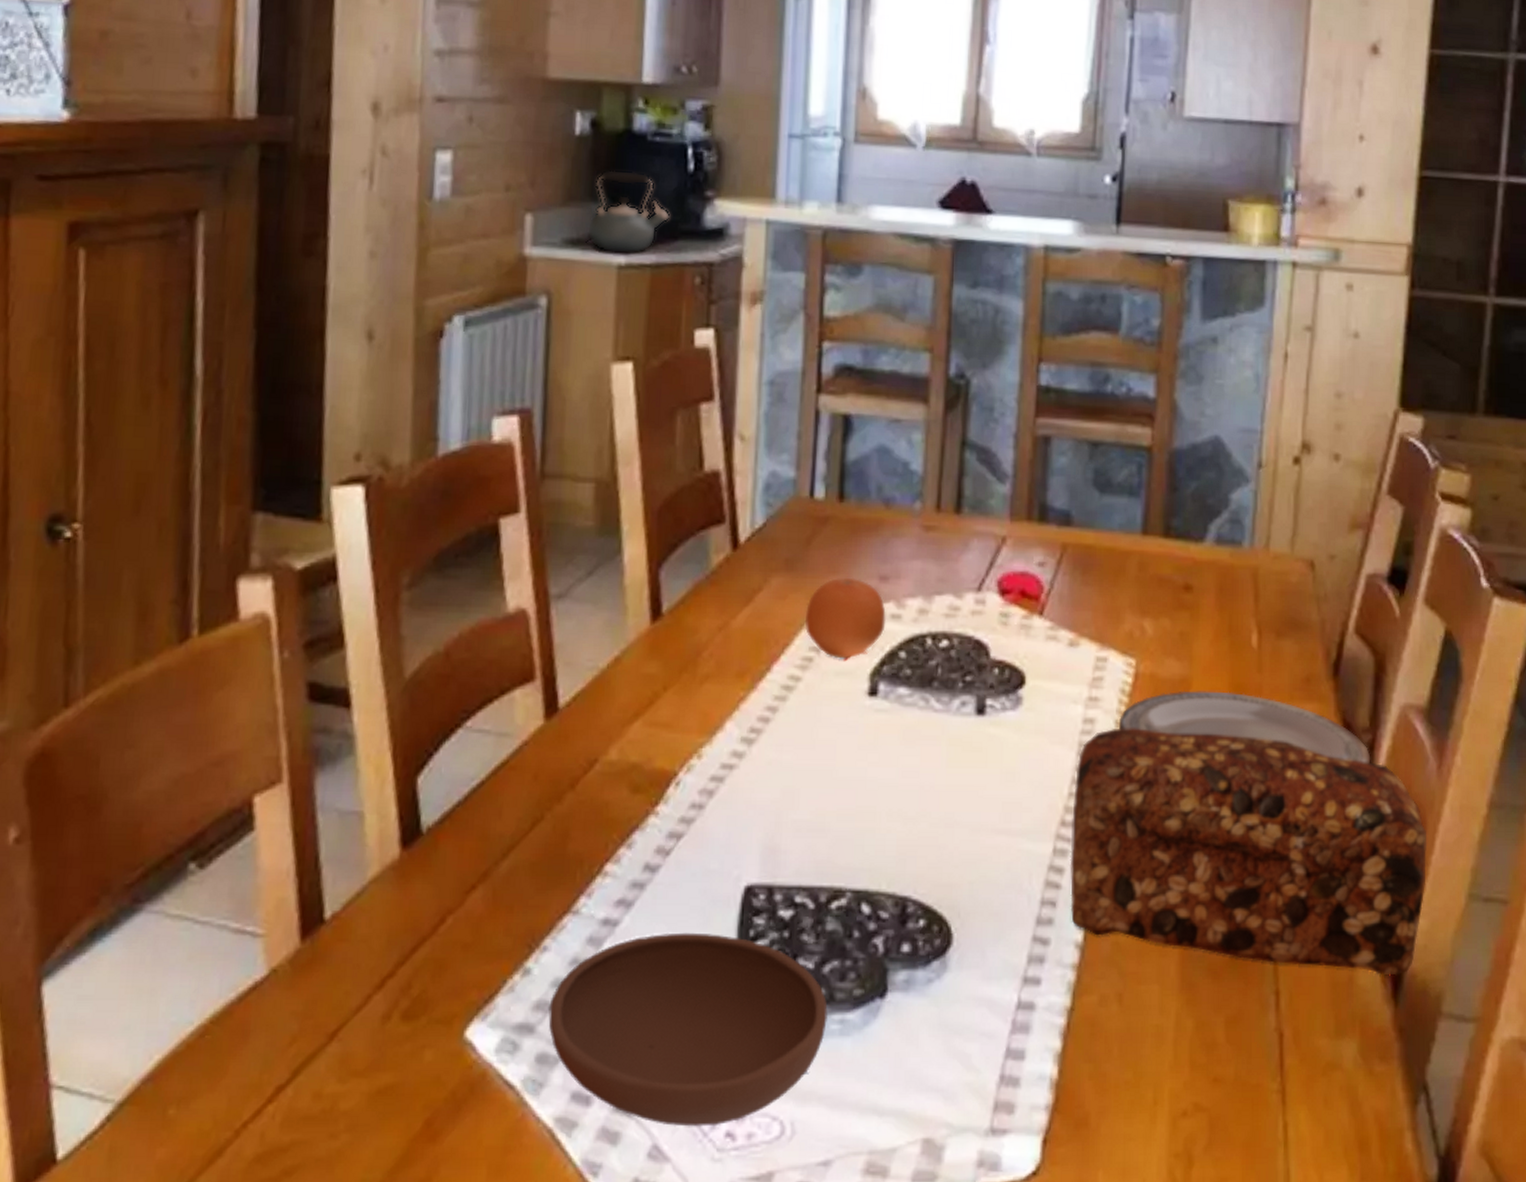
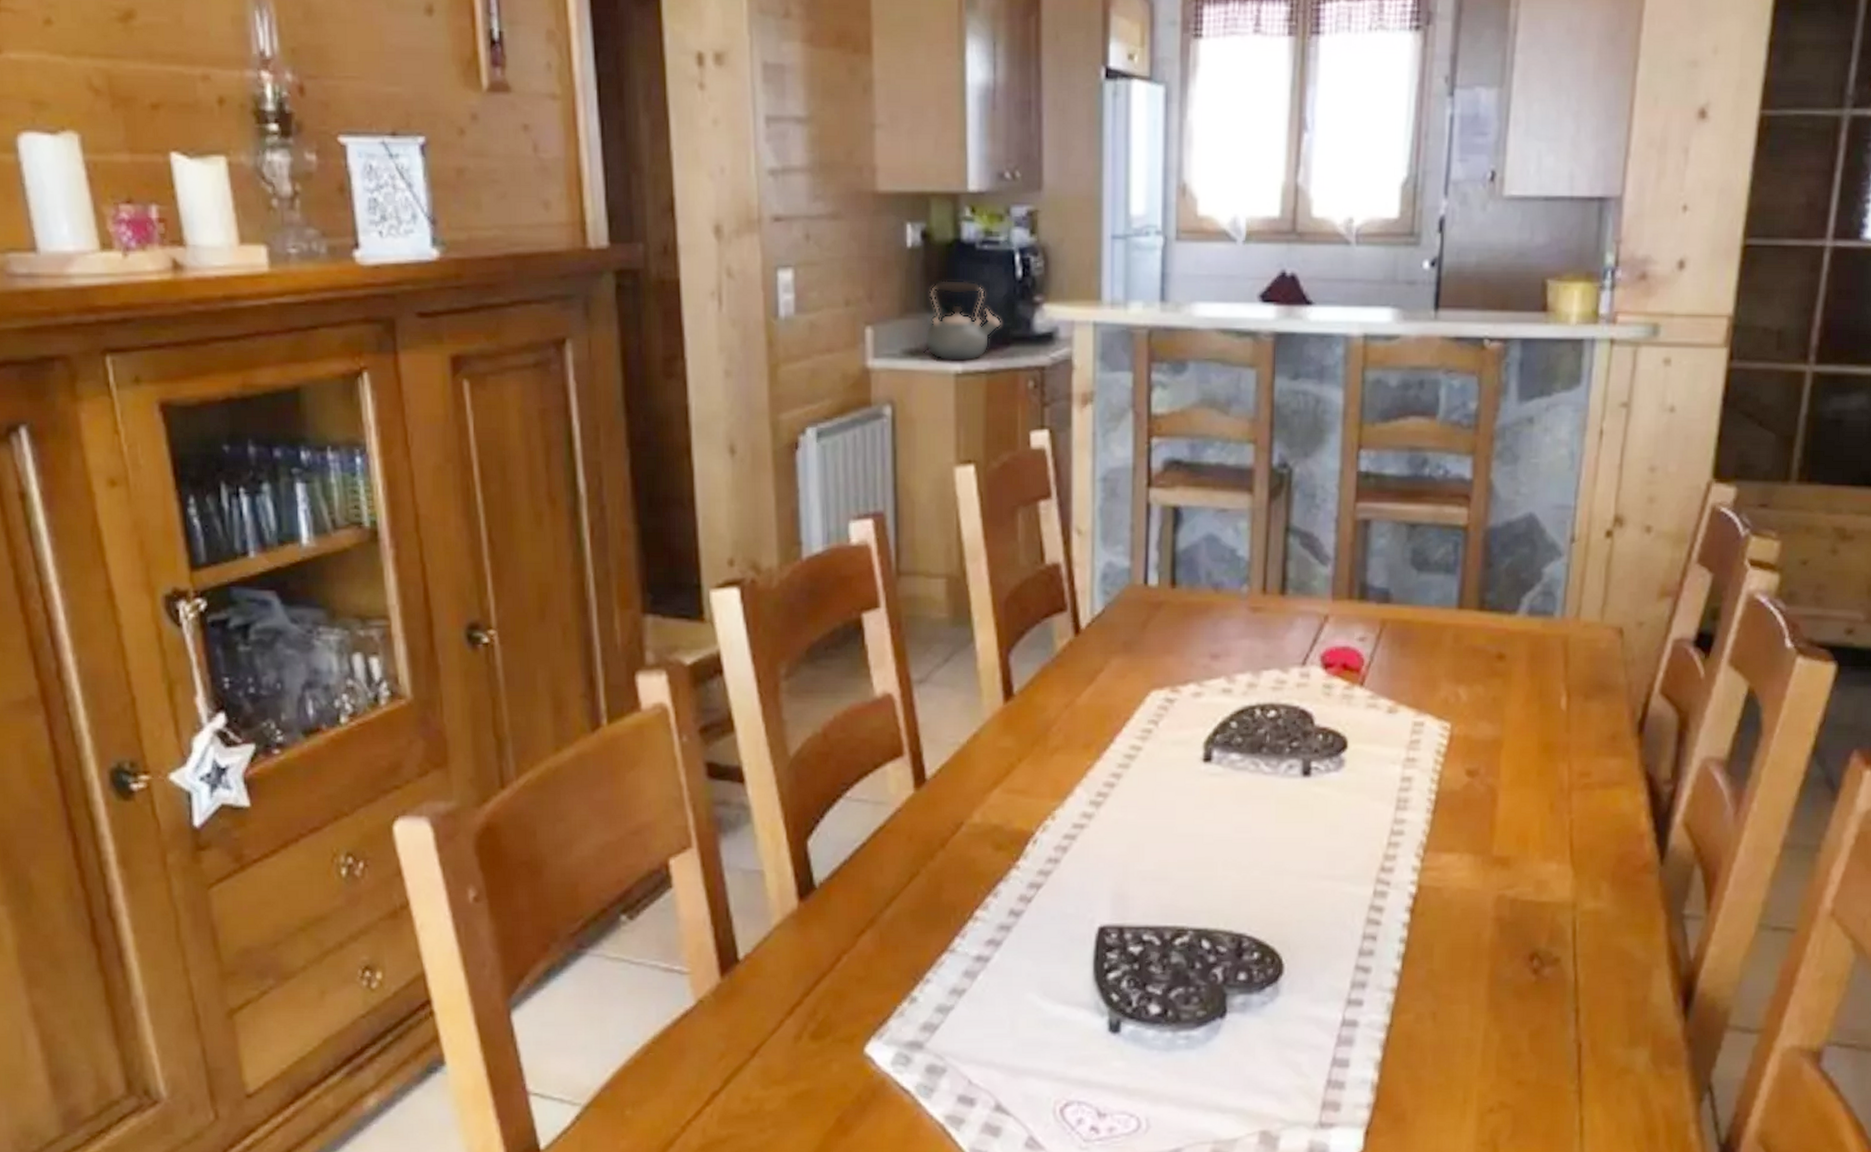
bowl: present [548,932,828,1127] -> none [934,966,1175,1123]
fruit: present [805,577,886,658] -> none [1144,656,1218,729]
bread loaf: present [1070,728,1426,976] -> none [1389,784,1721,995]
plate: present [1119,690,1371,763] -> none [1435,750,1671,811]

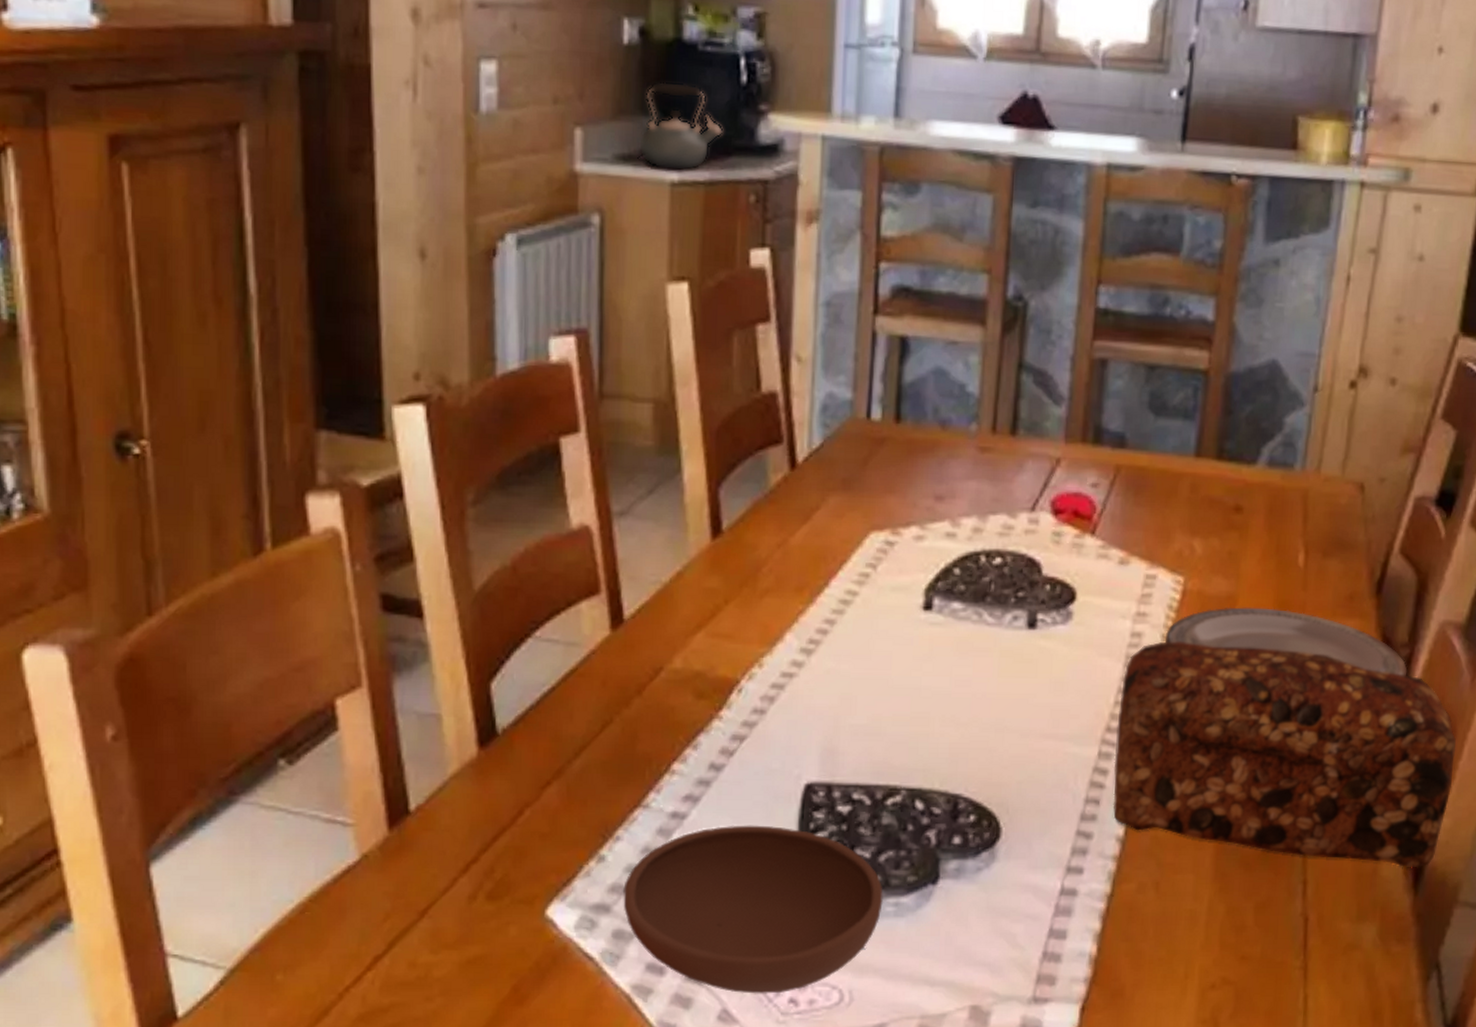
bowl: none [934,966,1175,1123] -> present [623,825,883,994]
bread loaf: none [1389,784,1721,995] -> present [1113,641,1456,868]
plate: none [1435,750,1671,811] -> present [1165,607,1408,676]

